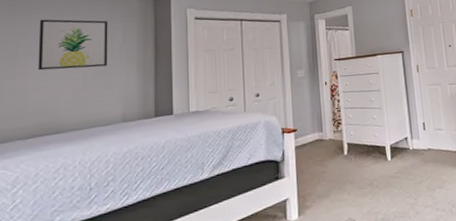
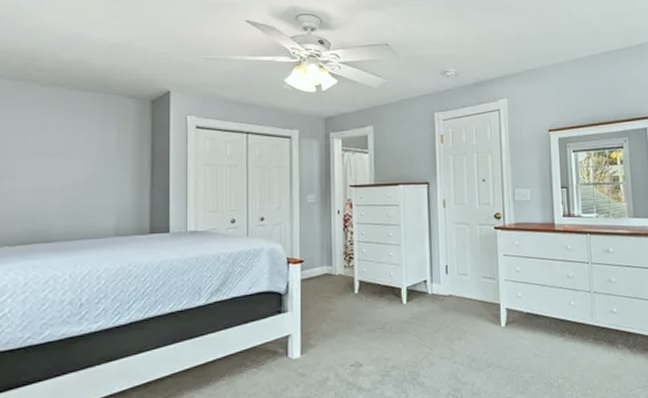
wall art: present [38,19,108,71] -> none [26,116,101,174]

